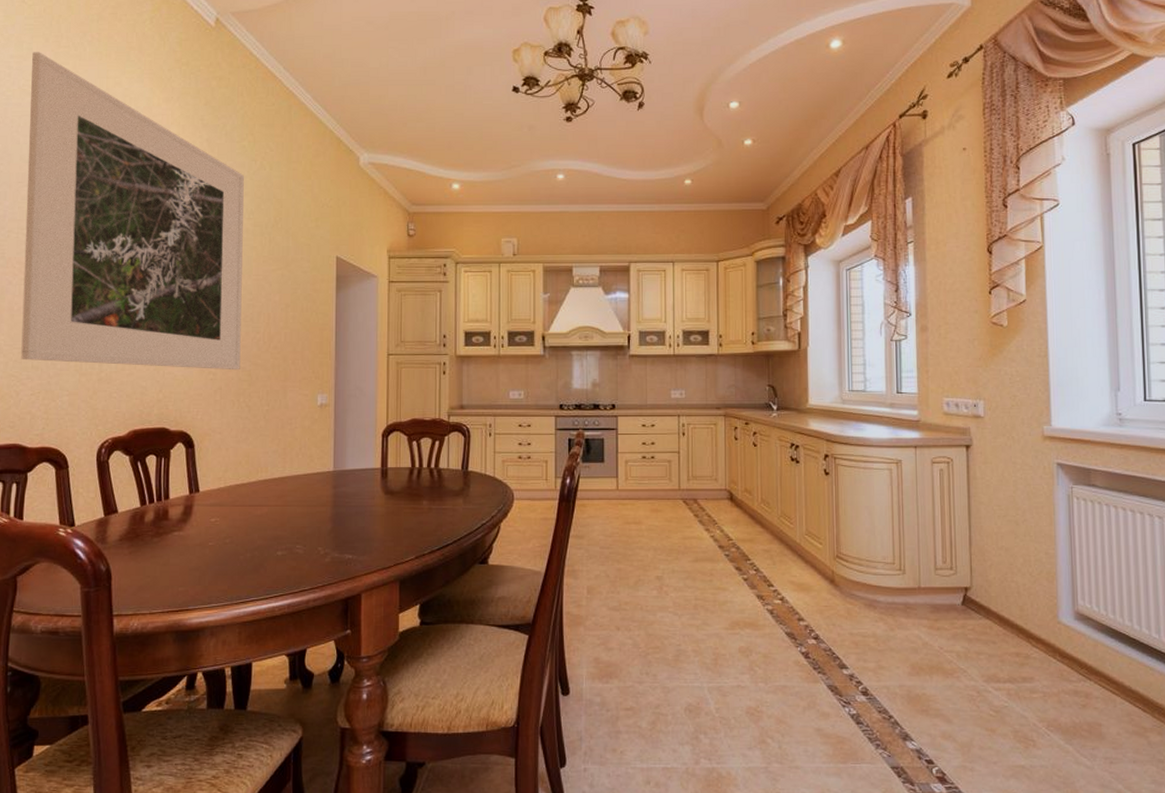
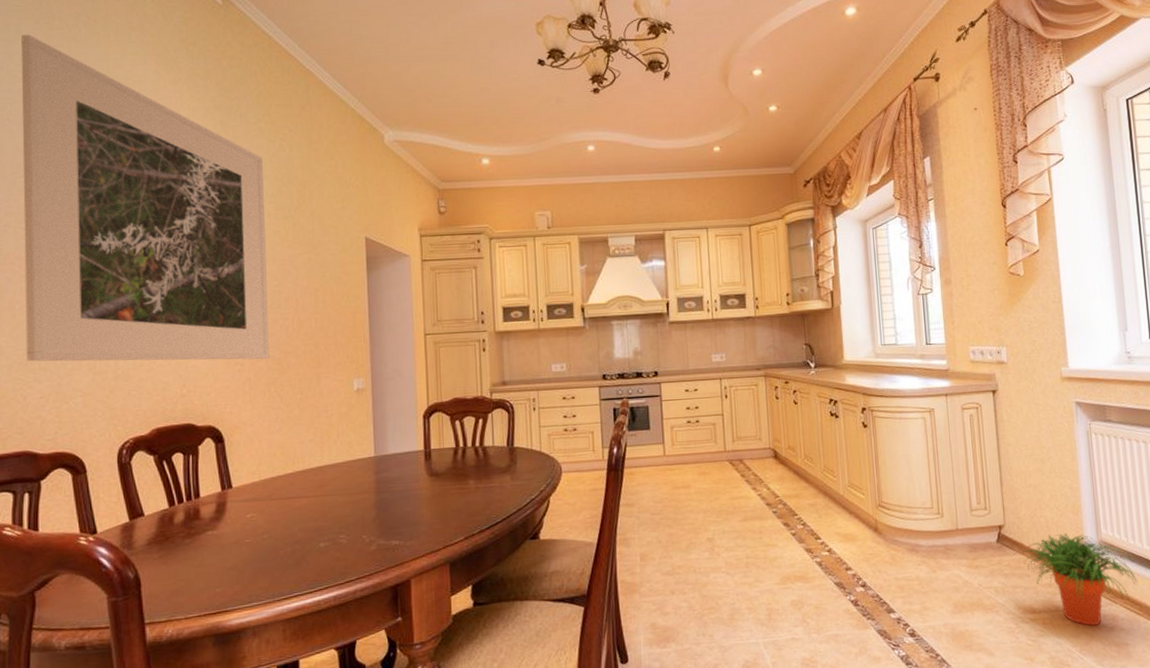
potted plant: none [989,601,1116,701] -> present [1023,533,1138,626]

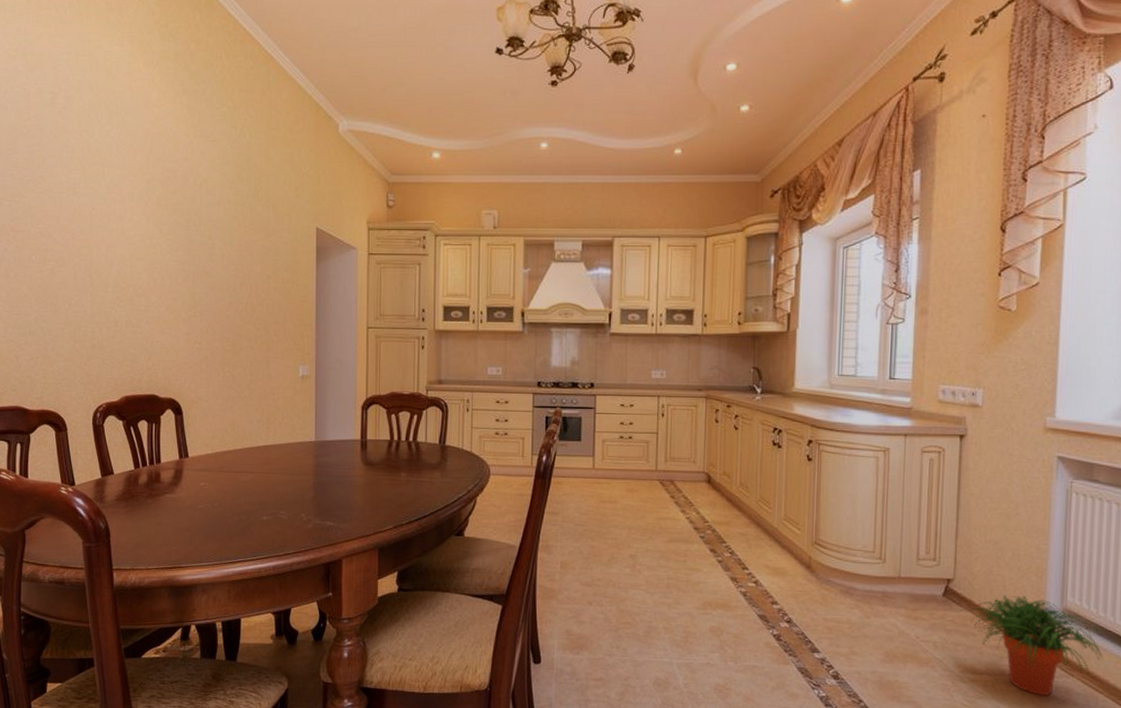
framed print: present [21,34,269,362] -> none [15,14,225,340]

